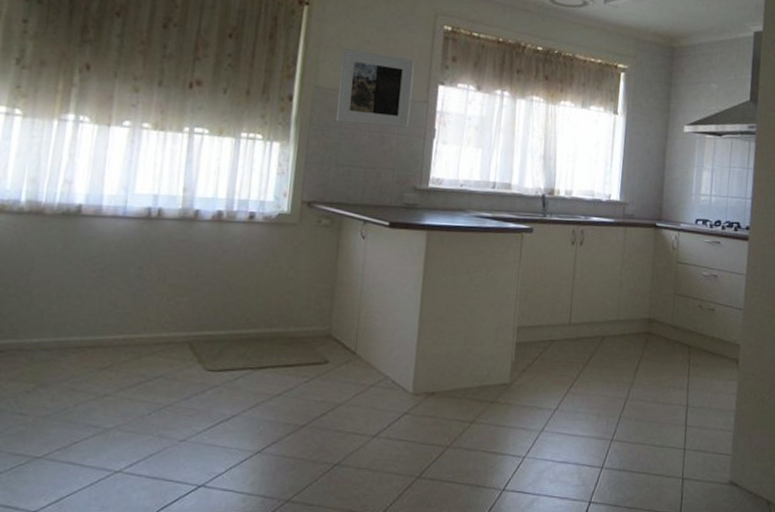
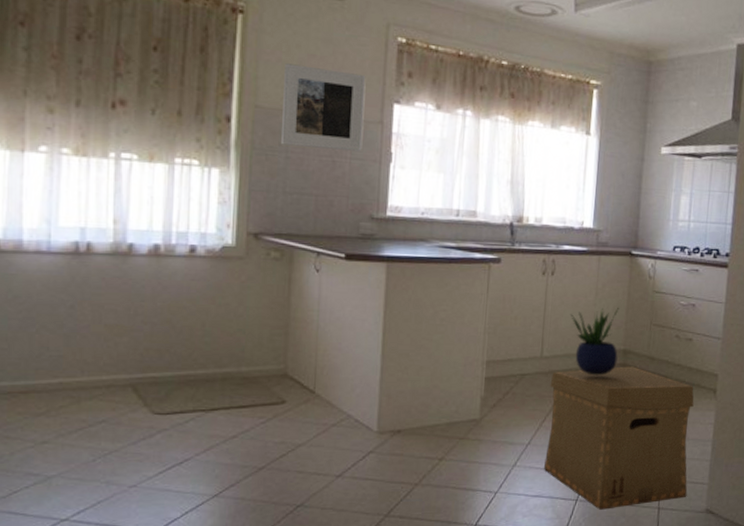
cardboard box: none [570,335,717,478] -> present [543,366,694,510]
potted plant: none [598,277,645,344] -> present [571,307,620,376]

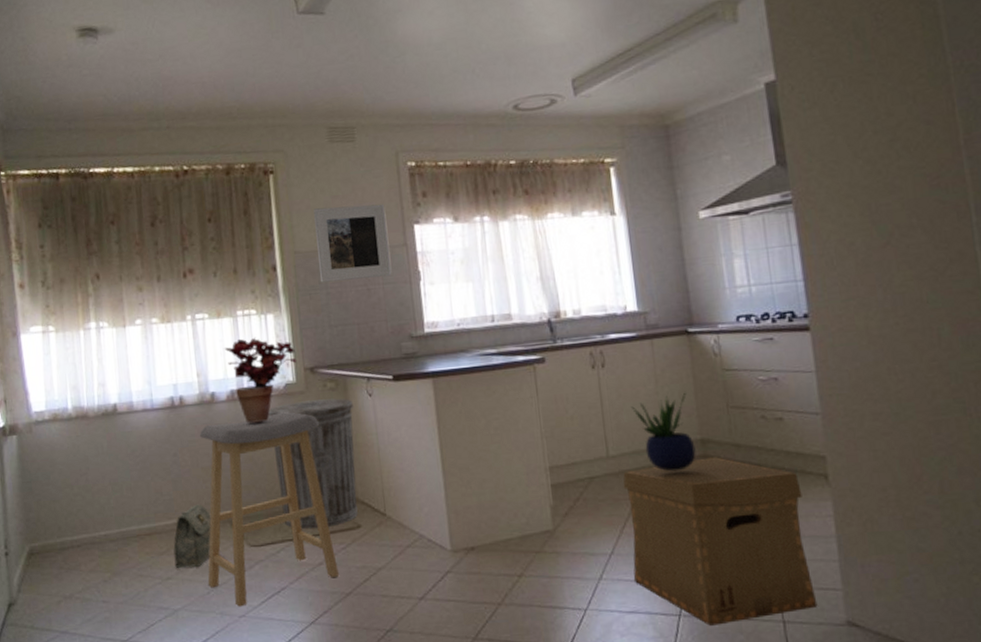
bag: none [55,364,109,433] -> present [173,504,212,568]
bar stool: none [95,275,255,477] -> present [199,411,340,607]
potted plant: none [154,189,240,284] -> present [225,337,297,424]
trash can: none [197,267,297,400] -> present [268,398,358,529]

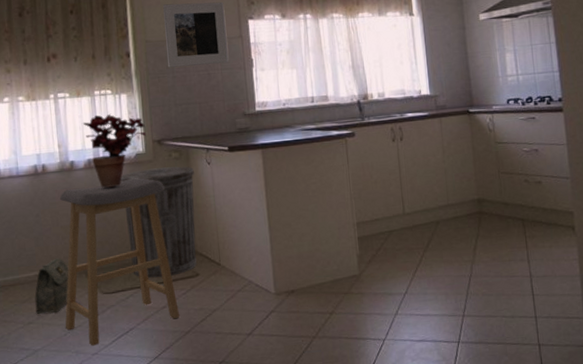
cardboard box: present [623,457,818,626] -> none [415,213,565,350]
potted plant: present [632,393,696,472] -> none [424,162,474,226]

